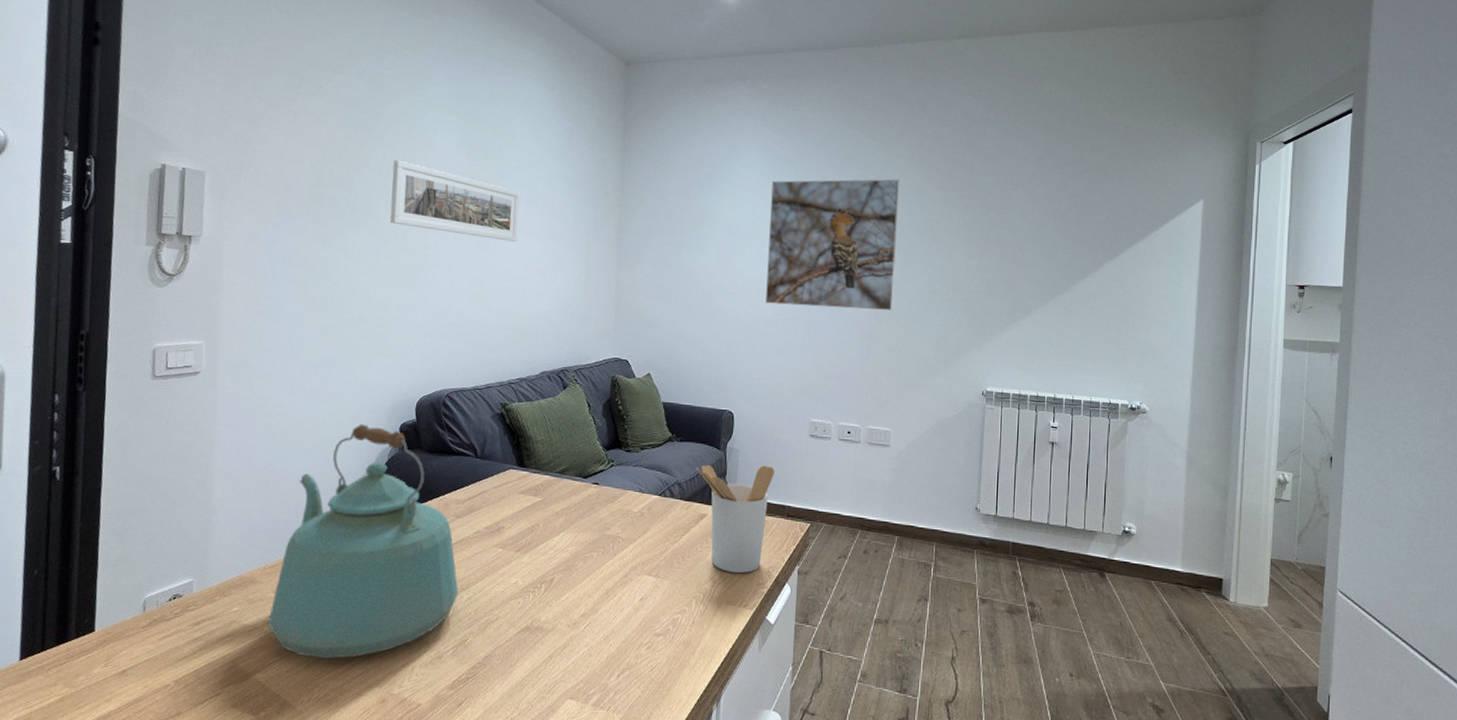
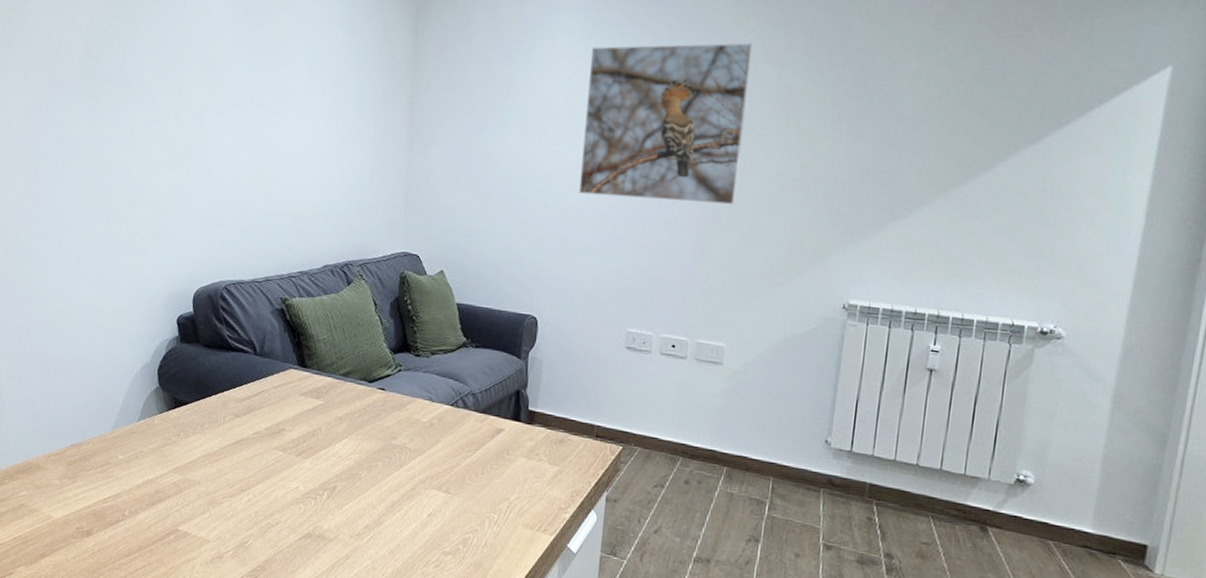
kettle: present [268,423,459,659] -> none [54,314,239,550]
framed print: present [389,160,520,242] -> none [163,28,301,120]
utensil holder: present [696,464,775,574] -> none [492,374,583,496]

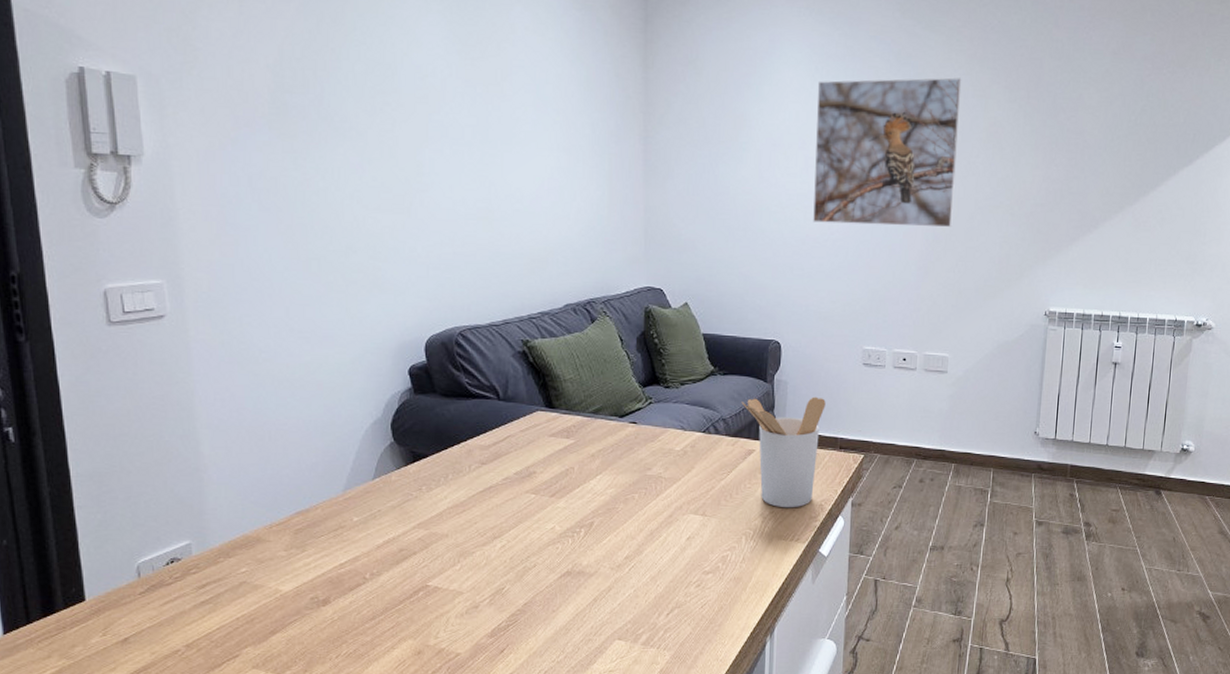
utensil holder: none [492,374,583,496] -> present [741,396,826,508]

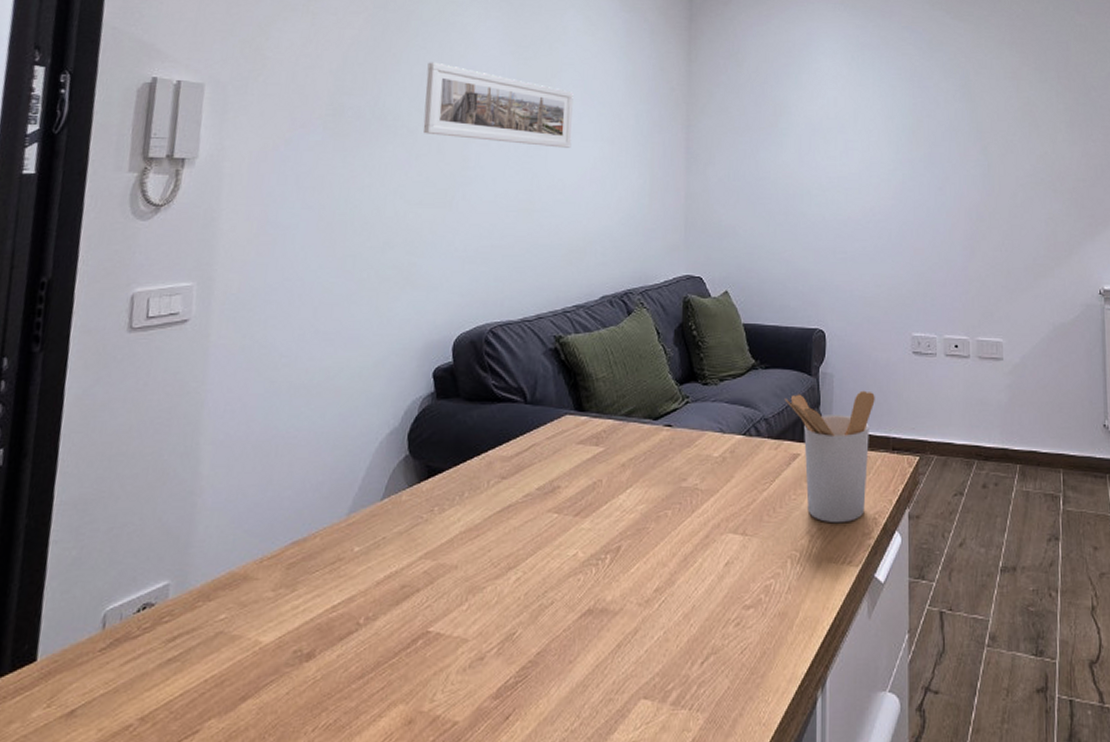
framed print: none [370,59,527,157] -> present [422,62,574,148]
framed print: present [813,77,962,228] -> none [854,61,995,206]

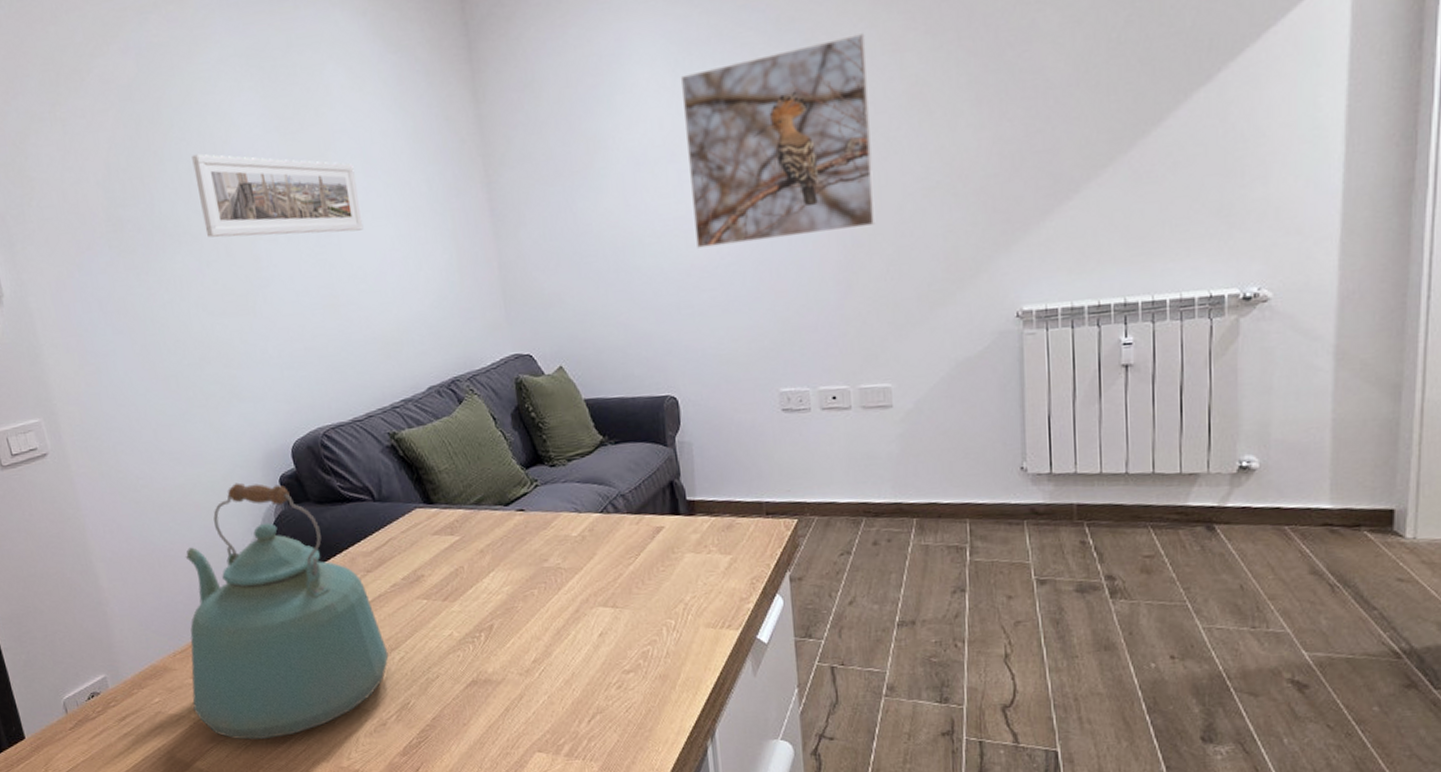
kettle: none [264,371,505,673] -> present [185,482,389,740]
utensil holder: present [784,390,875,524] -> none [640,456,742,591]
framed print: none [854,61,995,206] -> present [680,33,876,248]

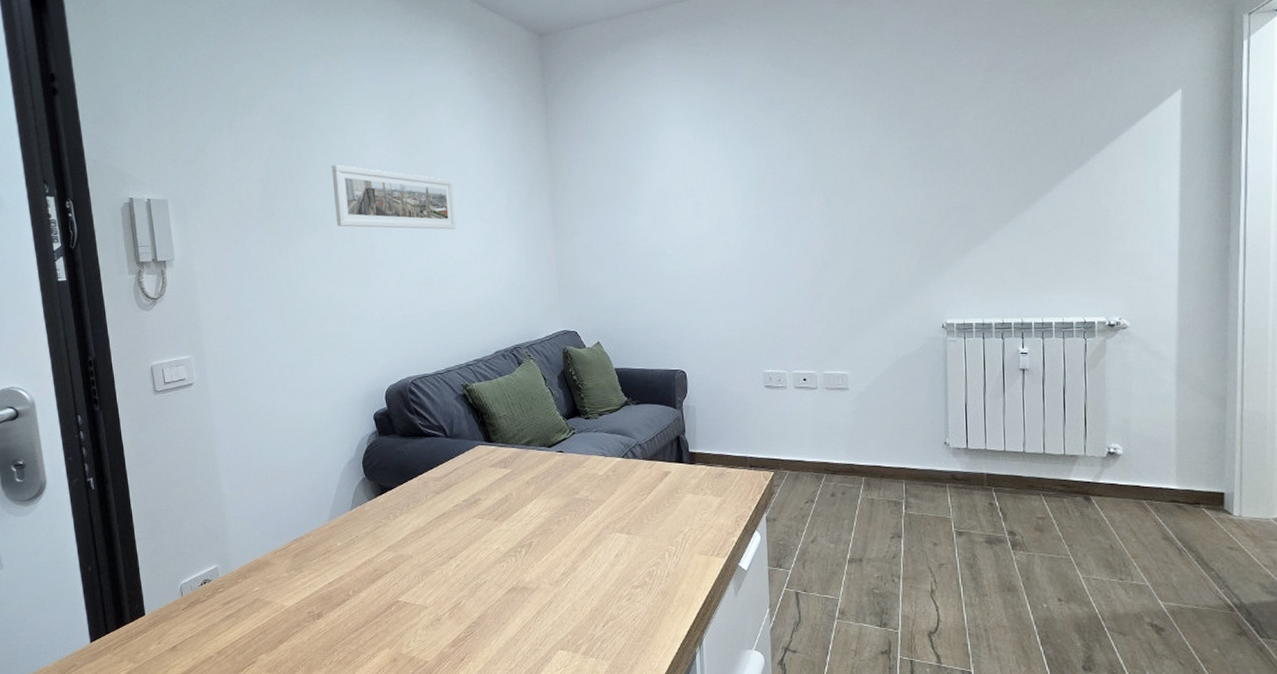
kettle: present [185,482,389,740] -> none [286,416,447,626]
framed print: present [680,33,876,248] -> none [699,114,839,260]

